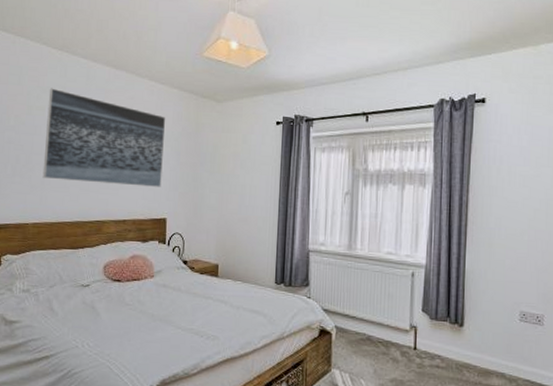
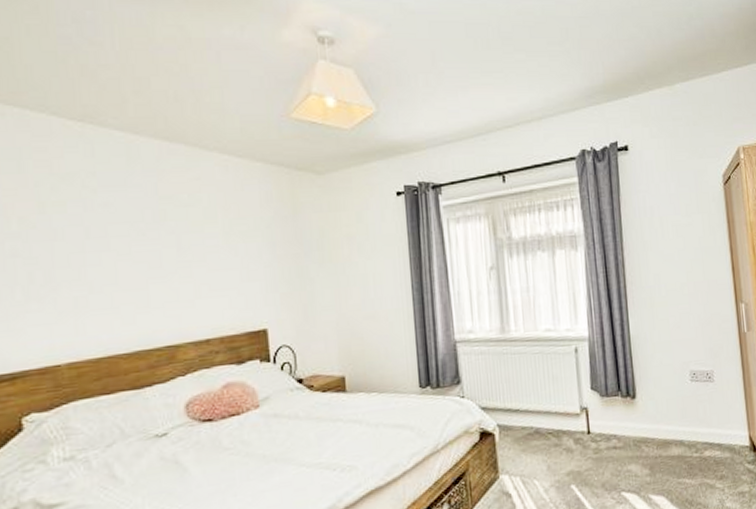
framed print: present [42,88,166,187] -> none [70,174,255,300]

